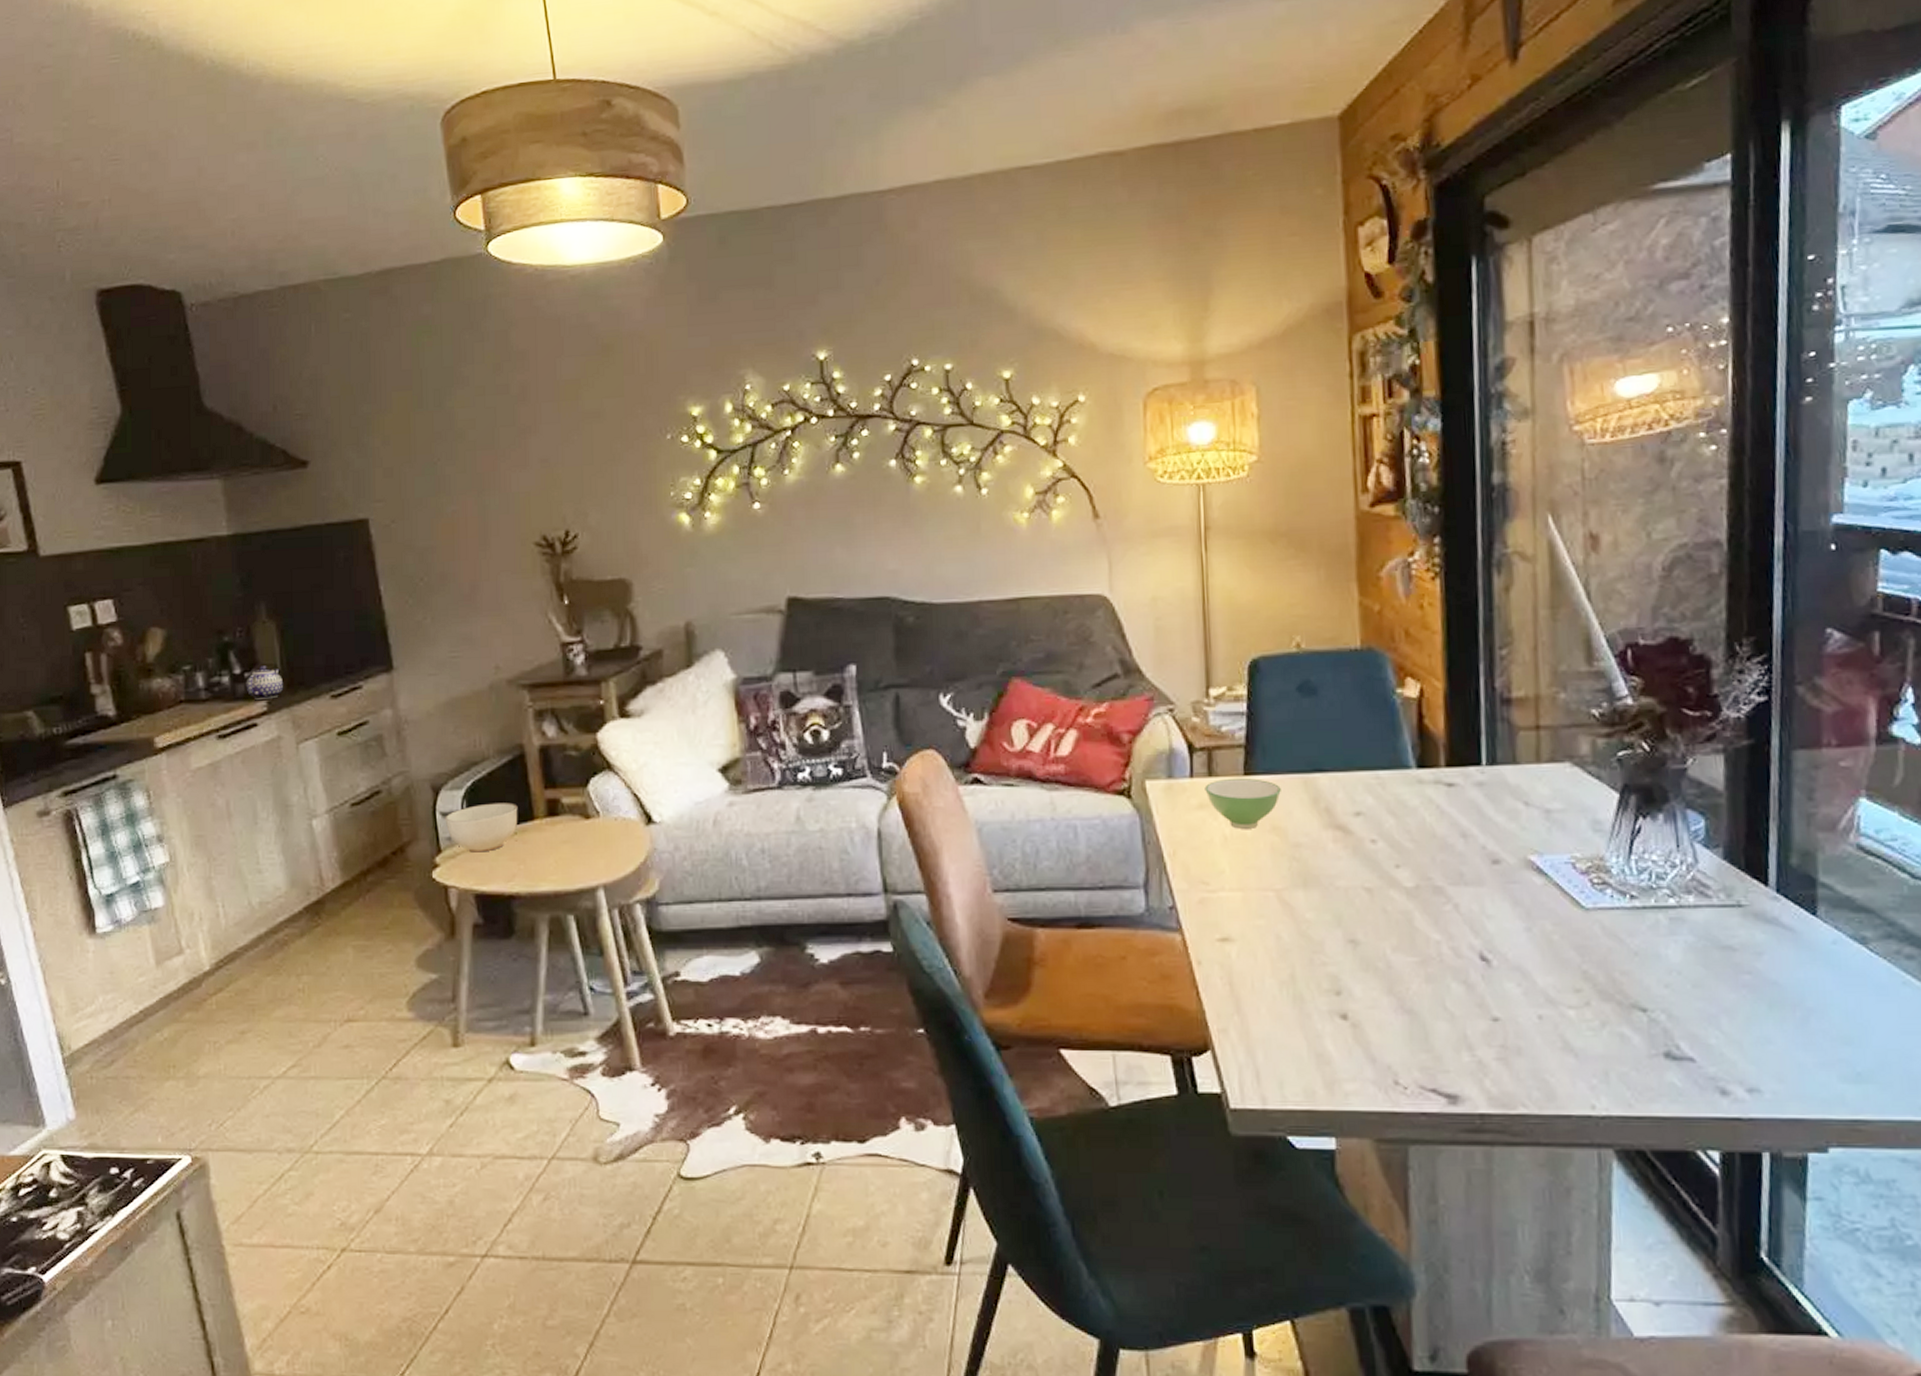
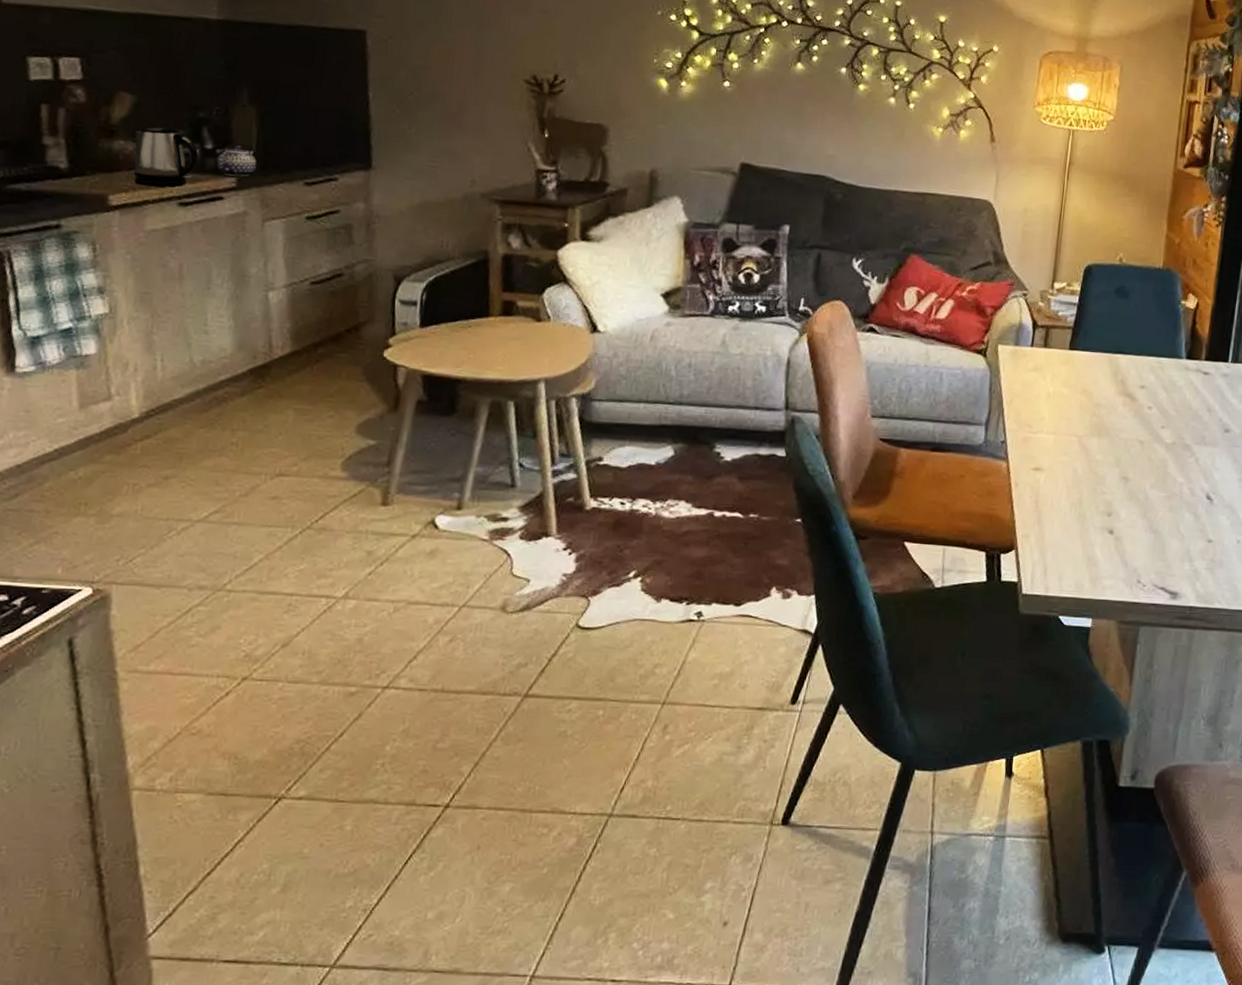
kettle: none [169,658,229,723] -> present [133,127,199,187]
bowl: present [445,802,518,853] -> none [403,297,475,340]
bowl: present [1204,778,1281,829] -> none [1040,351,1093,390]

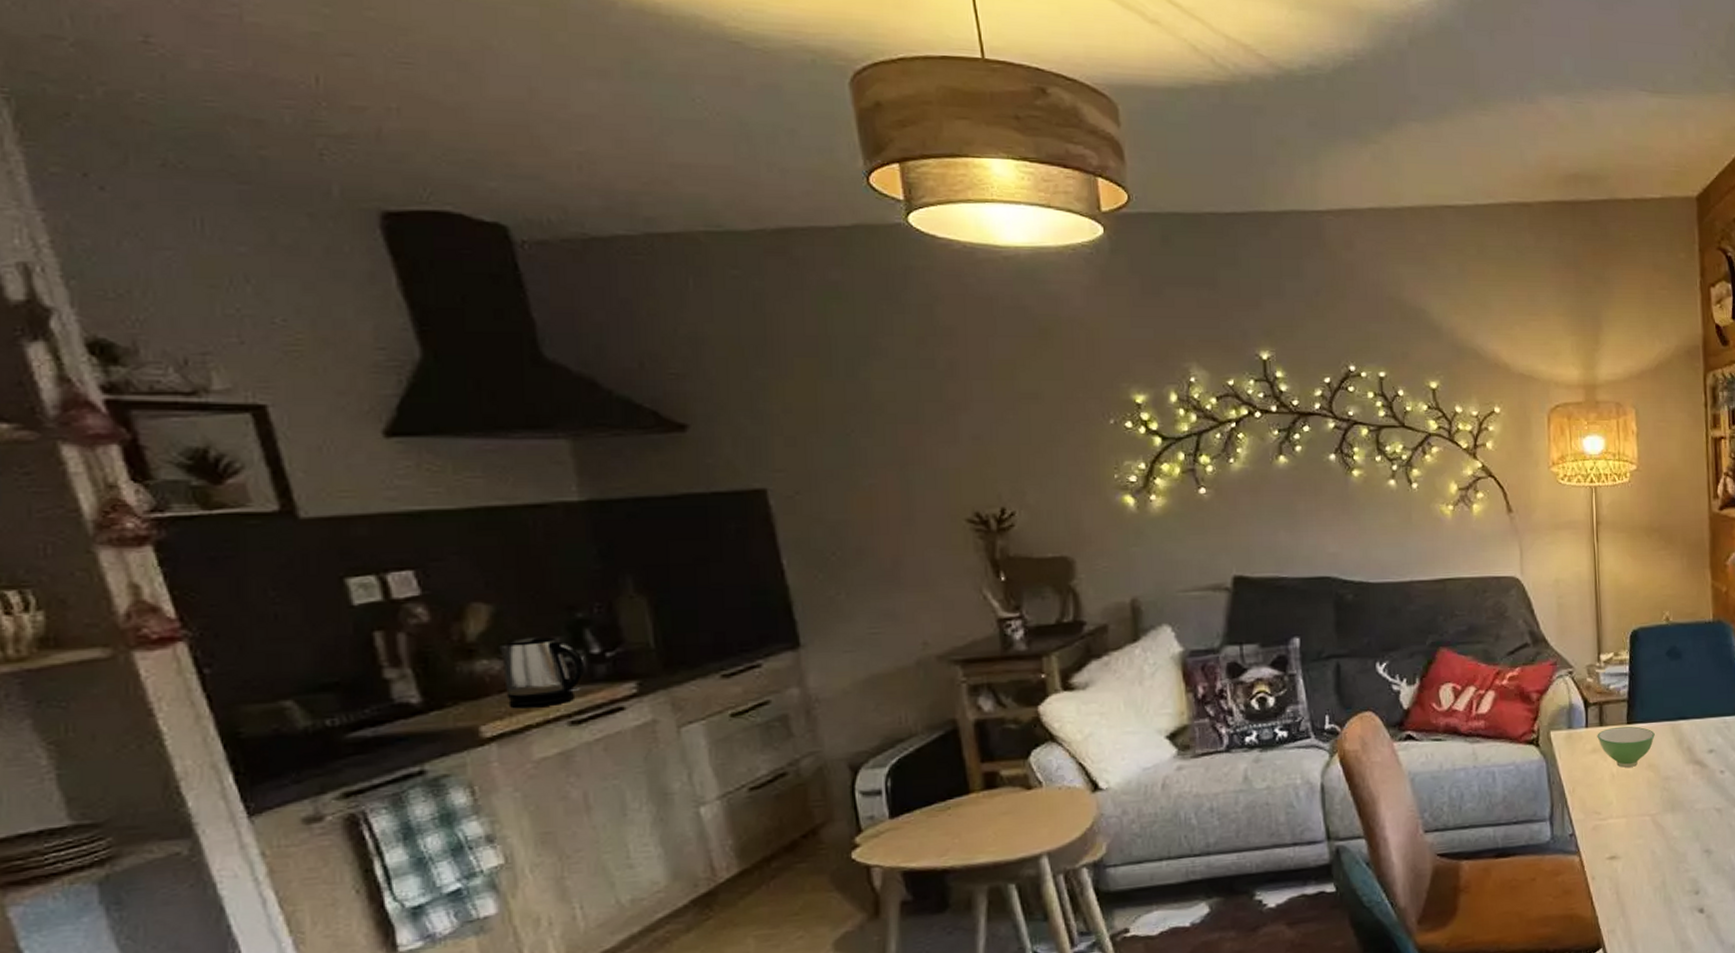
teapot: present [216,145,257,177] -> none [608,644,660,681]
bowl: none [1040,351,1093,390] -> present [1597,726,1655,768]

